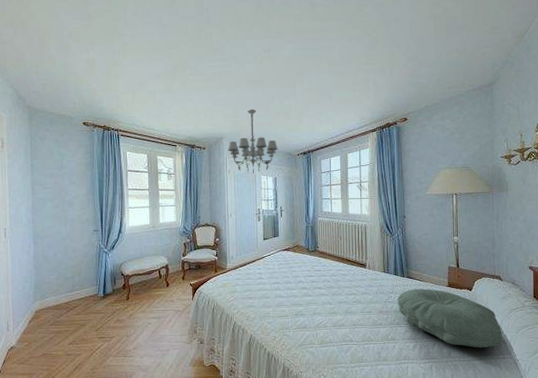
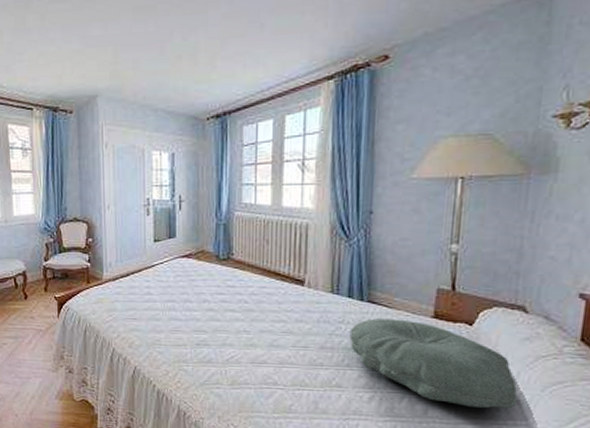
chandelier: present [228,109,278,174] -> none [104,51,178,148]

